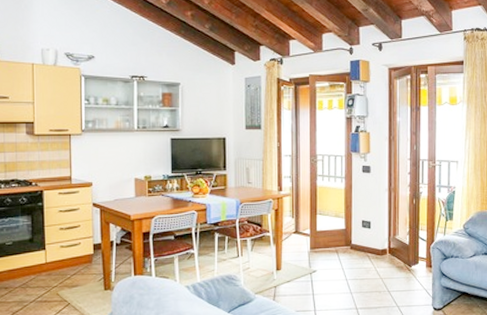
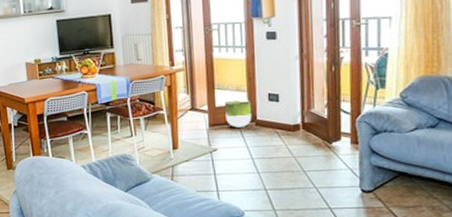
planter: none [325,225,348,251] -> present [225,100,252,128]

